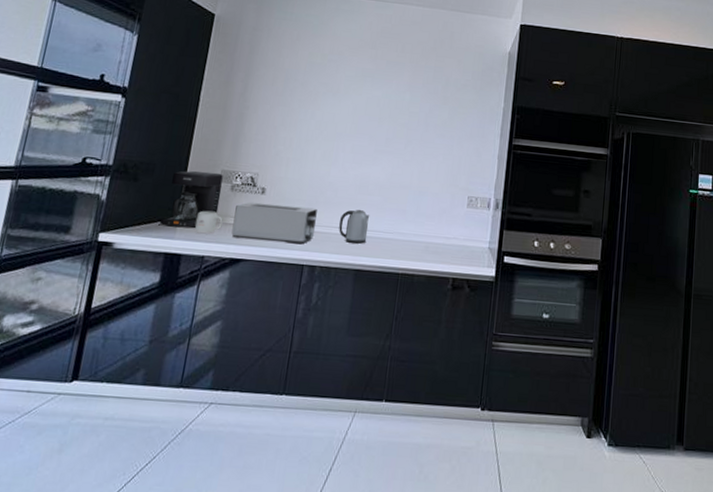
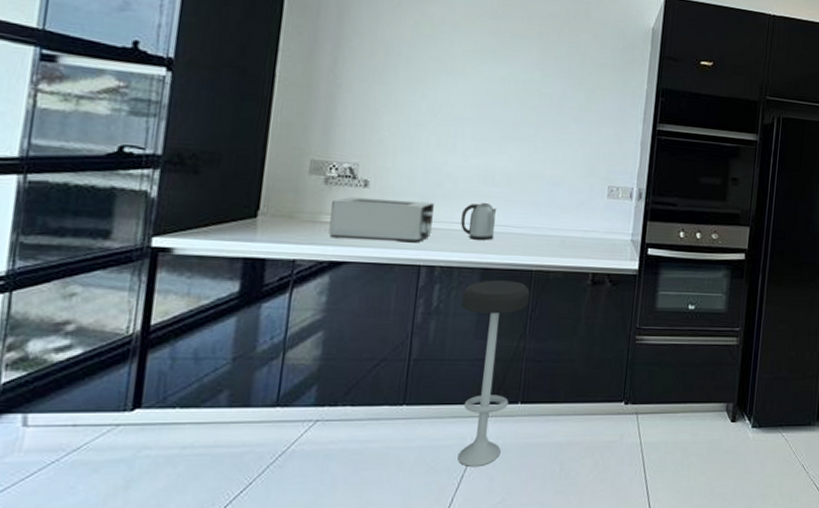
coffee maker: present [159,170,223,228] -> none [233,161,313,228]
mug: present [194,210,223,234] -> none [281,207,317,235]
bar stool: none [327,281,397,462] -> present [457,280,531,468]

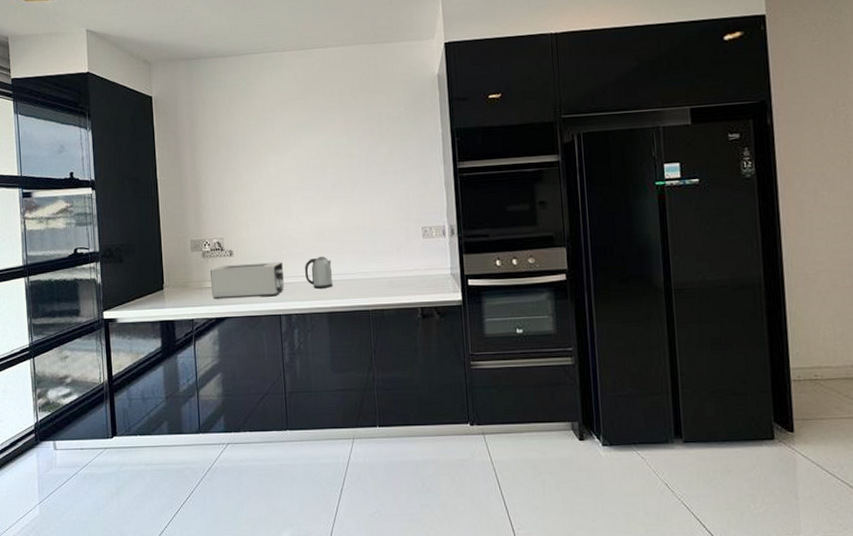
bar stool: present [457,280,531,468] -> none [316,321,372,482]

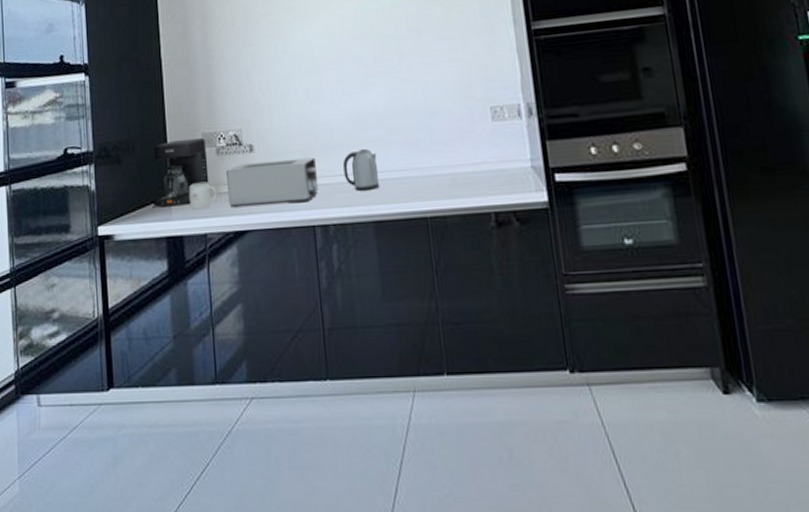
coffee maker: none [149,243,196,297] -> present [152,137,209,206]
mug: none [179,278,203,300] -> present [189,181,217,210]

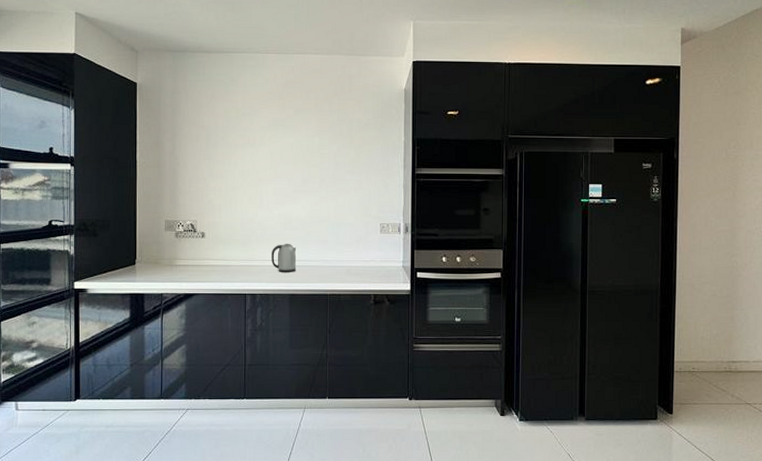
coffee maker: present [152,137,209,206] -> none [121,223,168,271]
mug: present [189,181,217,210] -> none [151,256,173,275]
toaster: present [226,157,319,208] -> none [182,245,252,277]

